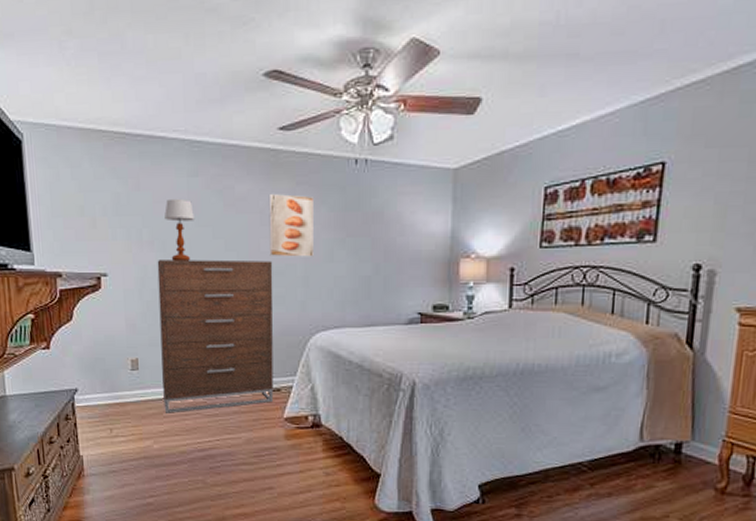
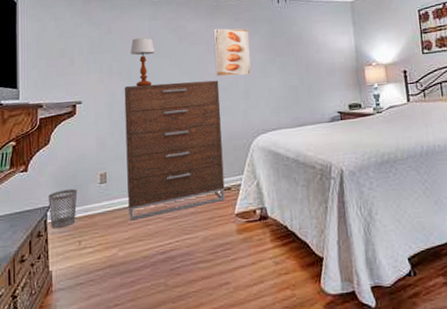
wastebasket: none [74,373,107,414] -> present [48,189,78,229]

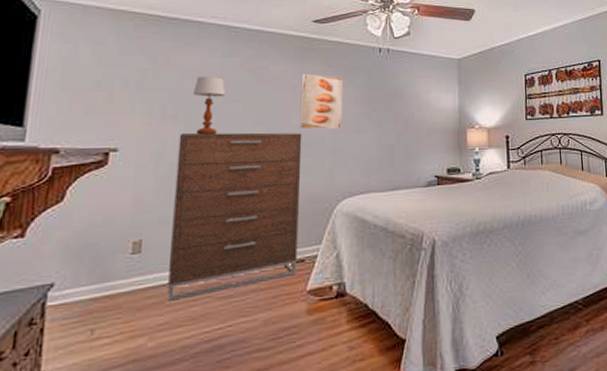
wastebasket: present [48,189,78,229] -> none [51,260,98,315]

